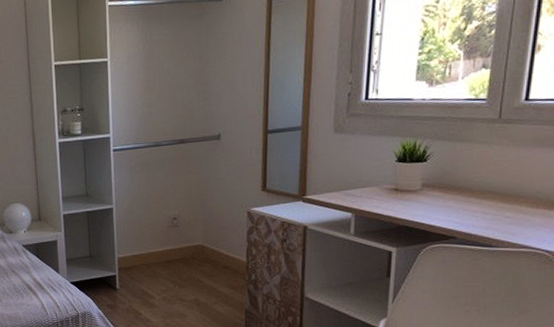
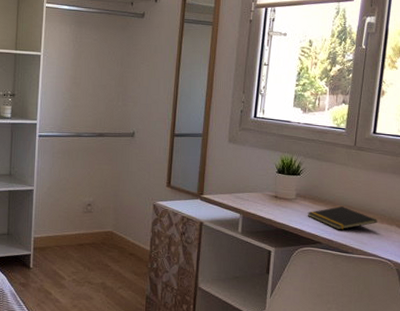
notepad: none [437,193,531,221] -> present [307,206,377,230]

